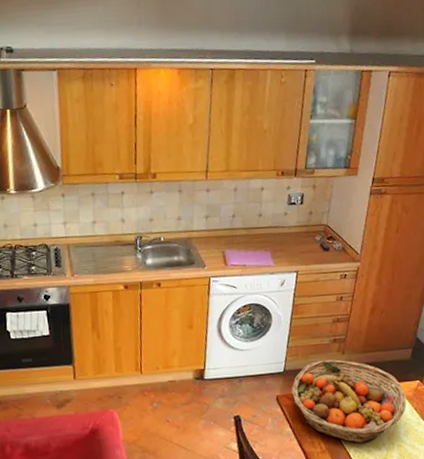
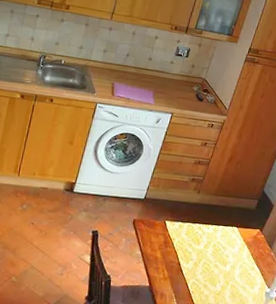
fruit basket: present [291,359,407,443] -> none [147,195,246,277]

